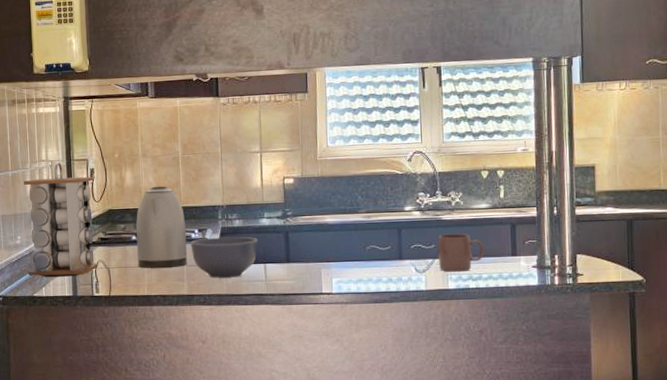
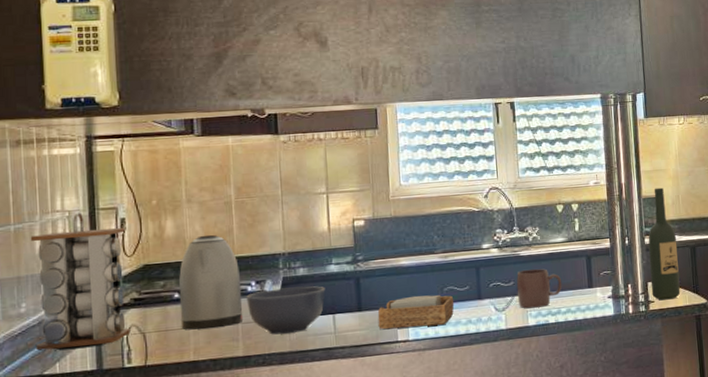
napkin holder: none [304,251,376,282] -> present [377,294,455,330]
wine bottle: none [579,156,613,274] -> present [648,187,681,300]

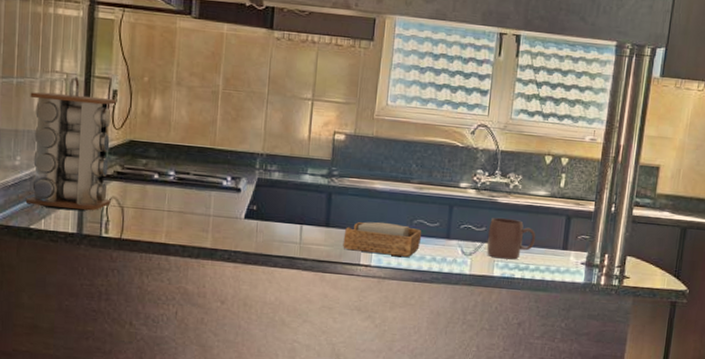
kettle: present [178,234,244,330] -> none [157,121,218,216]
bowl: present [246,286,326,335] -> none [220,188,297,236]
wine bottle: present [648,187,681,300] -> none [628,156,669,279]

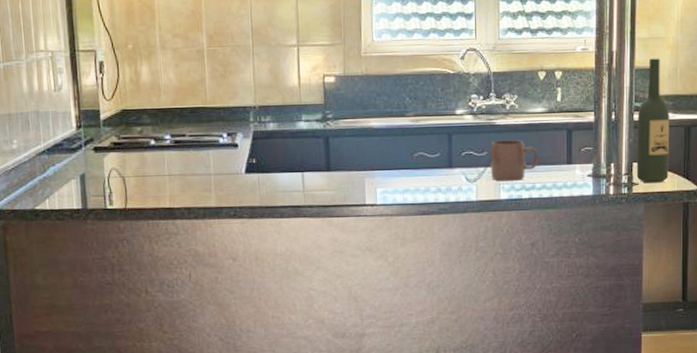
spice rack: present [25,75,116,211] -> none [18,52,111,188]
napkin holder: present [343,221,422,258] -> none [346,159,424,192]
wine bottle: none [628,156,669,279] -> present [636,58,670,183]

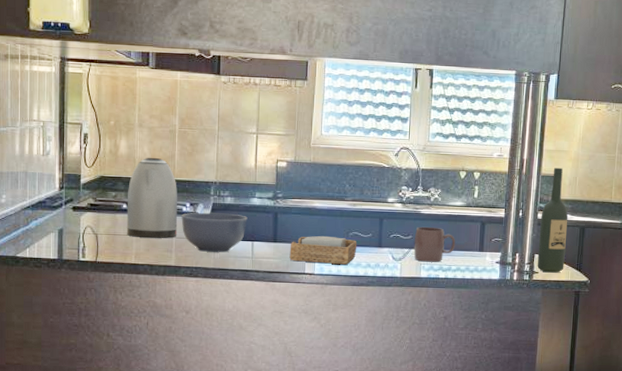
kettle: none [154,83,216,177] -> present [126,157,178,238]
bowl: none [218,141,295,188] -> present [181,212,248,252]
napkin holder: none [346,159,424,192] -> present [289,235,357,265]

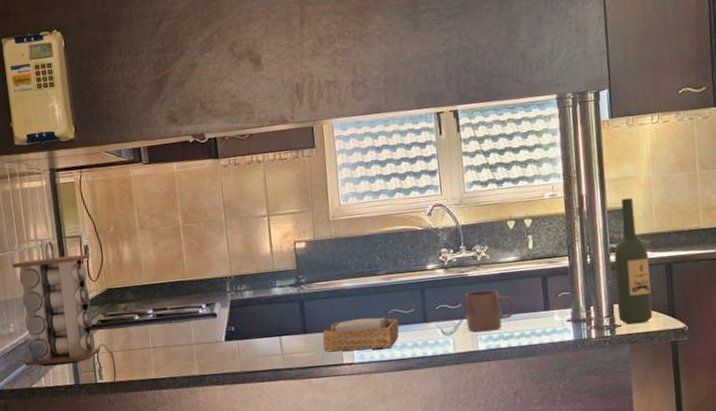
spice rack: none [11,122,87,240] -> present [12,239,100,366]
kettle: present [126,157,178,238] -> none [137,259,197,350]
bowl: present [181,212,248,252] -> none [198,308,271,355]

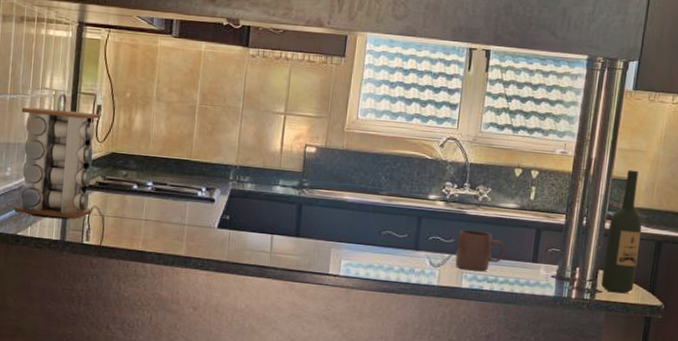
napkin holder: present [322,317,400,352] -> none [312,232,391,268]

